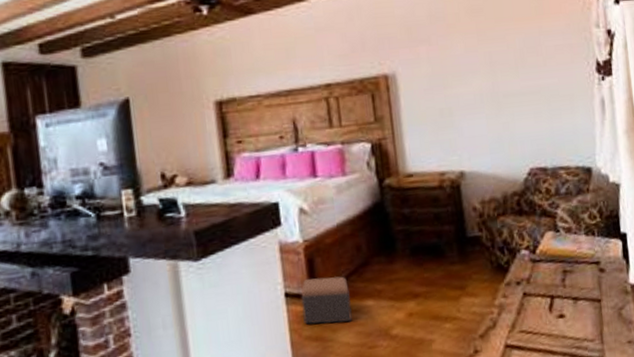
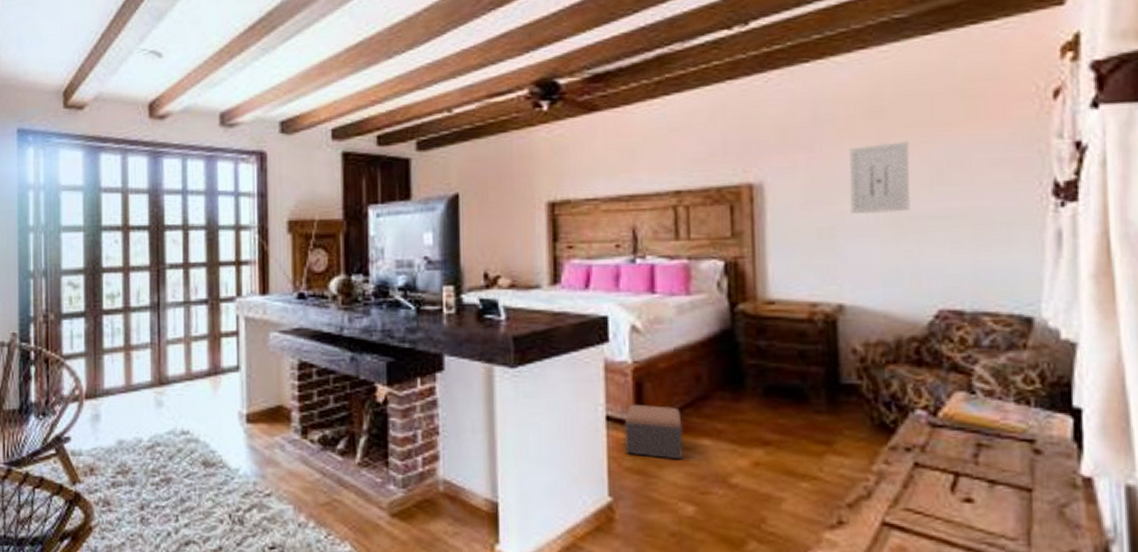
wall art: none [458,33,505,95] -> present [849,141,911,215]

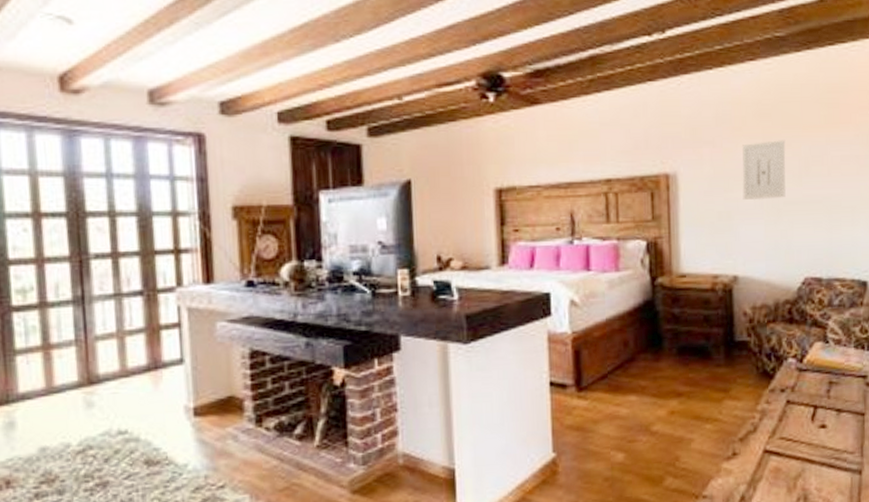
footstool: present [624,404,684,460] -> none [565,369,615,415]

